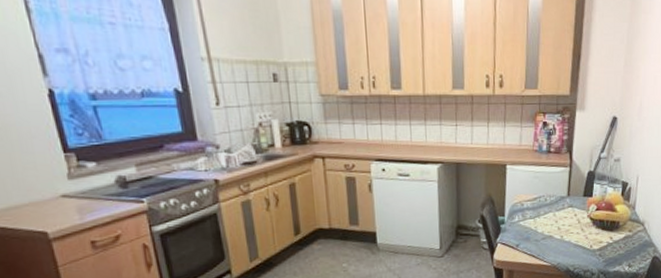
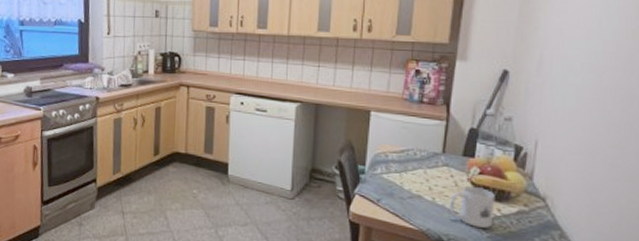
mug: none [575,221,608,255] -> present [450,186,495,228]

